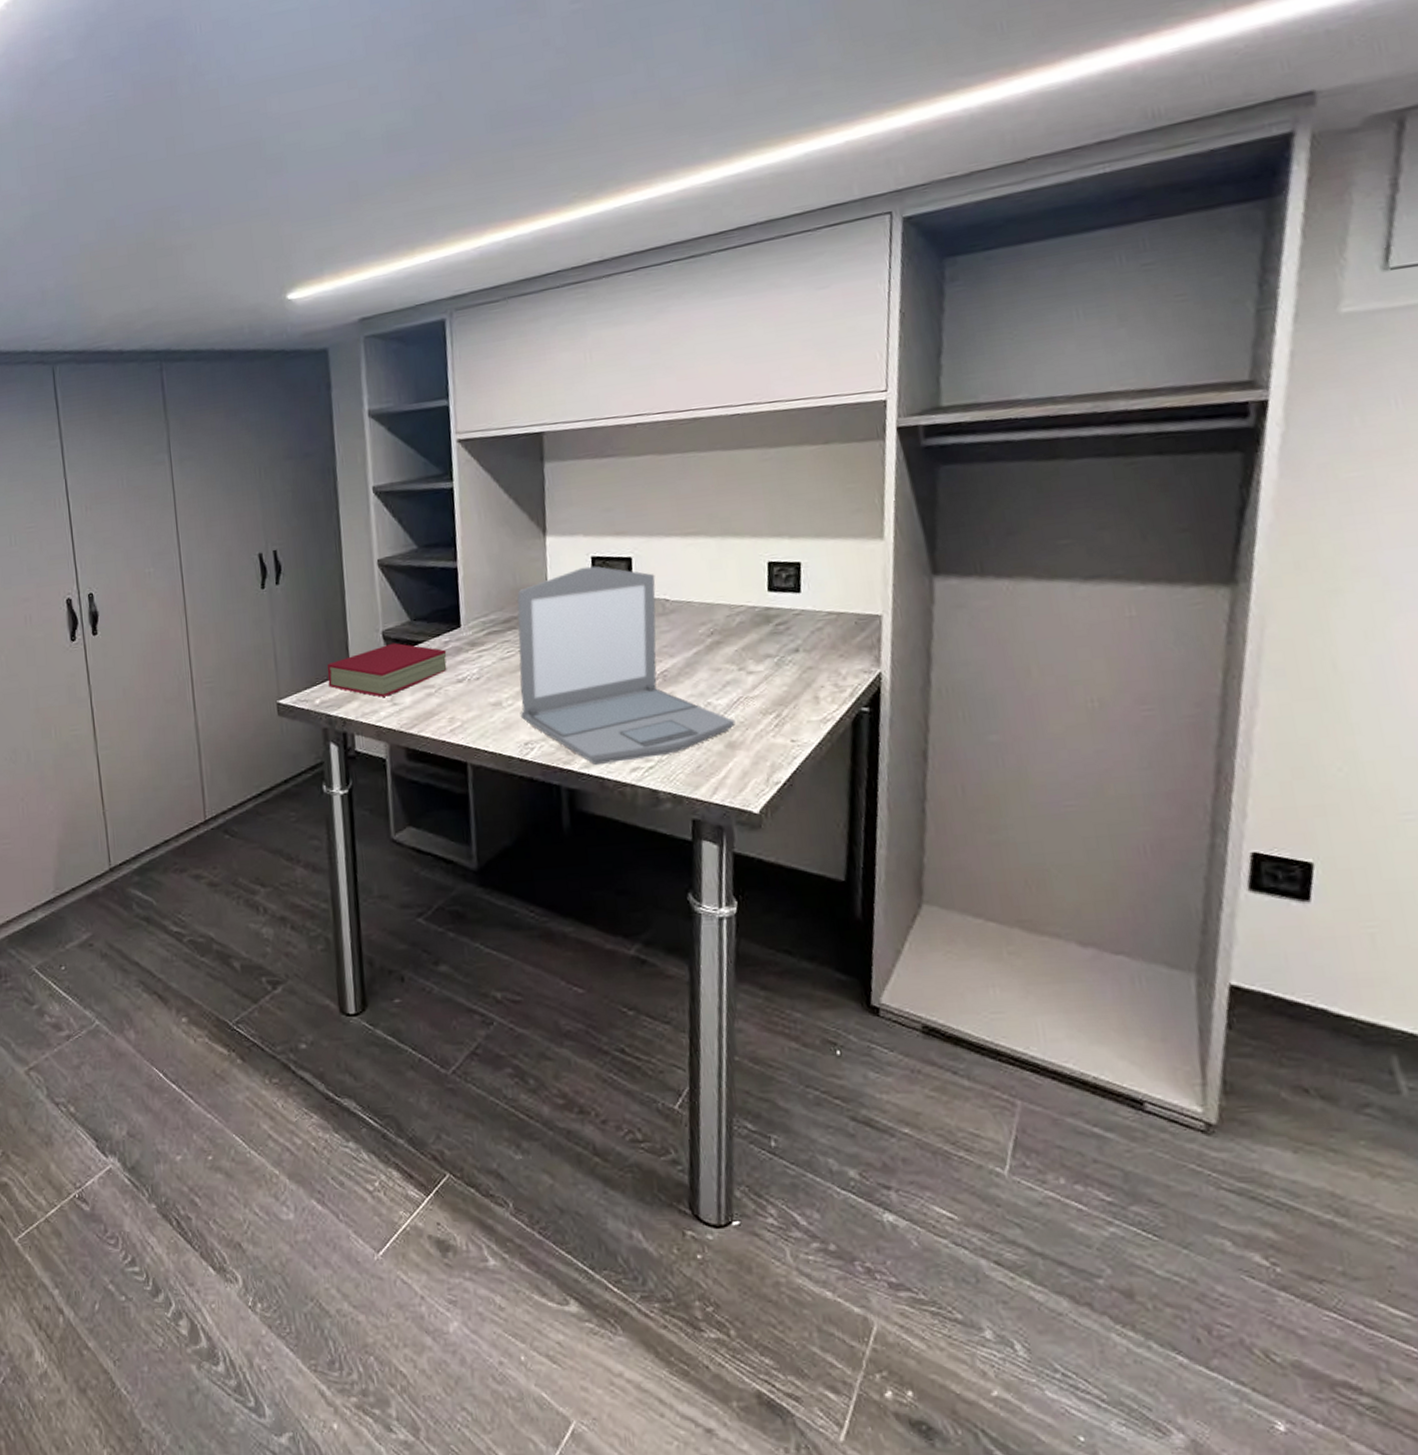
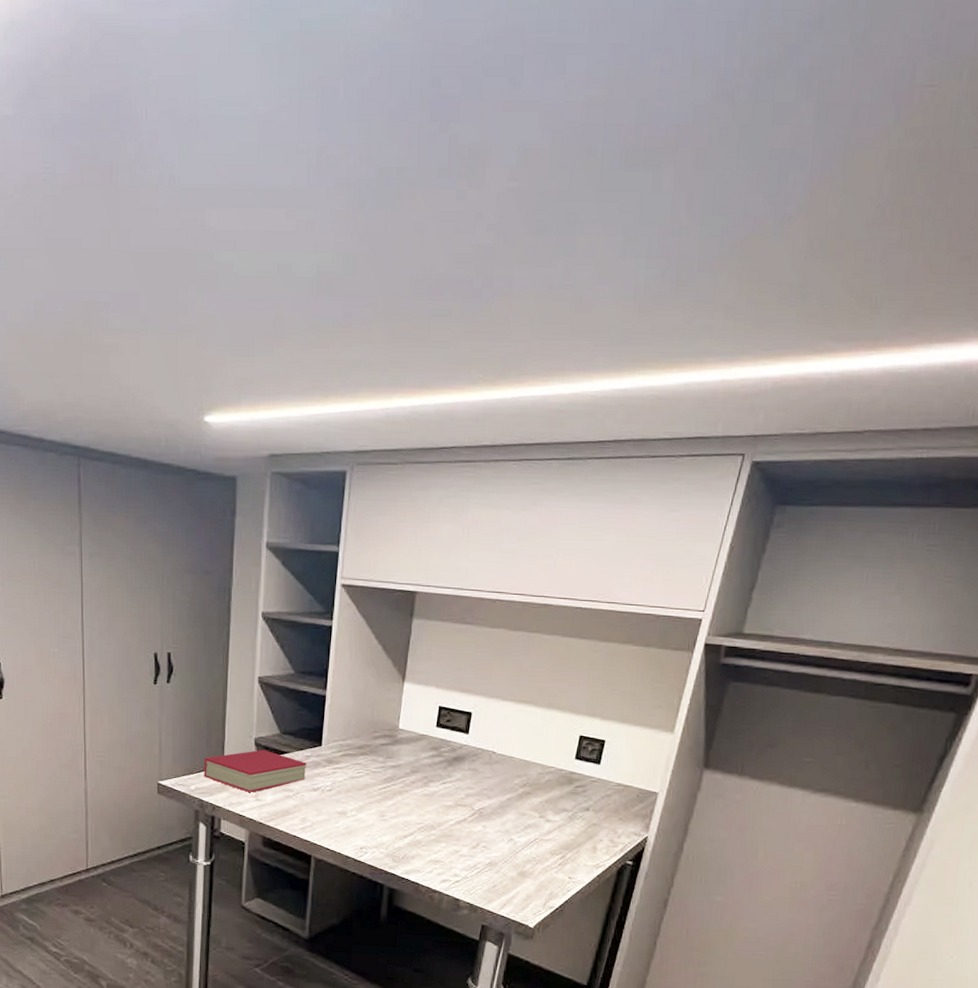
laptop: present [517,565,736,765] -> none [360,713,529,874]

